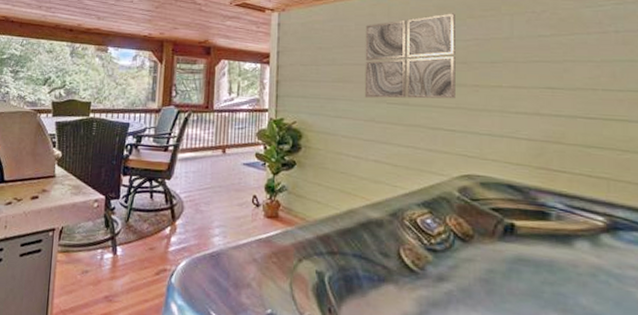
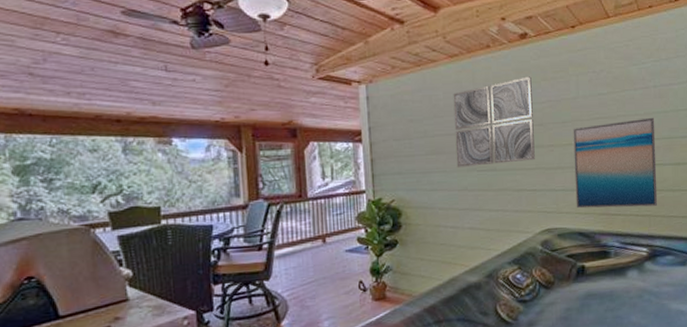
wall art: none [504,65,621,169] -> present [573,117,658,209]

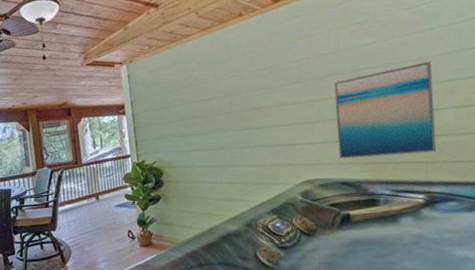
wall art: present [453,76,535,167] -> none [207,37,293,129]

